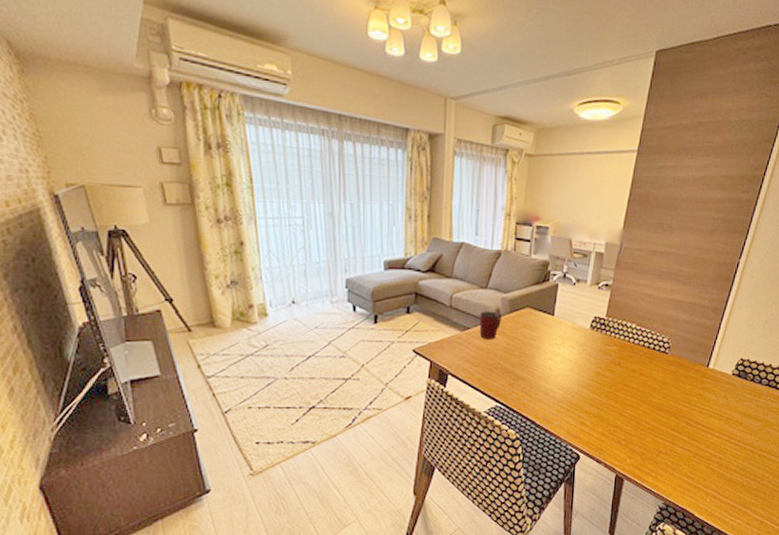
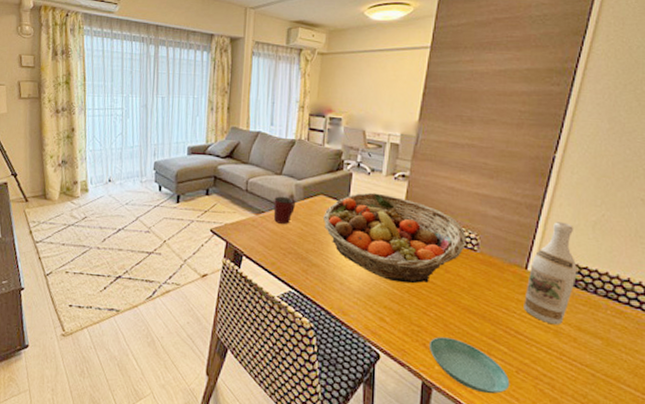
fruit basket: none [529,303,660,388] -> present [323,192,466,284]
saucer: none [622,434,688,478] -> present [428,337,510,394]
wine bottle: none [703,322,749,413] -> present [524,222,577,325]

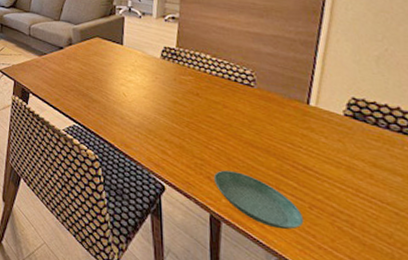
mug: present [273,196,295,224] -> none [54,39,74,64]
fruit basket: present [323,192,466,284] -> none [100,34,242,119]
wine bottle: present [524,222,577,325] -> none [309,57,365,161]

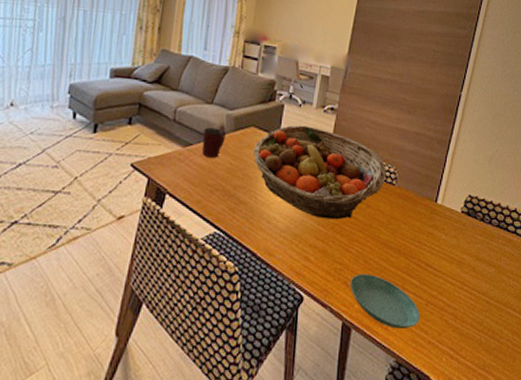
mug: none [54,39,74,64] -> present [202,127,226,158]
fruit basket: none [100,34,242,119] -> present [253,125,386,220]

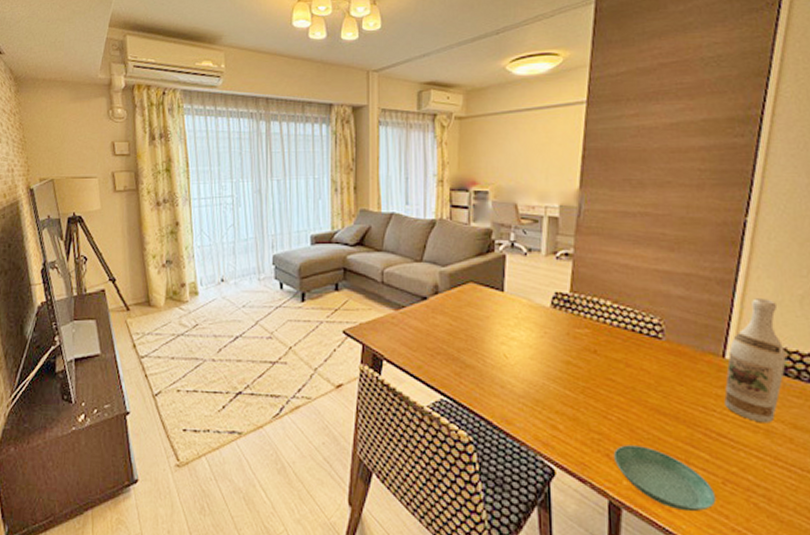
mug: present [202,127,226,158] -> none [416,287,441,319]
fruit basket: present [253,125,386,220] -> none [475,276,648,383]
wine bottle: none [433,156,477,256] -> present [724,298,786,424]

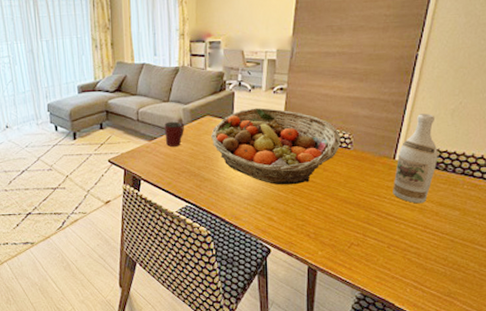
mug: none [416,287,441,319] -> present [164,121,184,147]
fruit basket: none [475,276,648,383] -> present [211,107,341,185]
saucer: present [613,445,717,512] -> none [312,227,383,269]

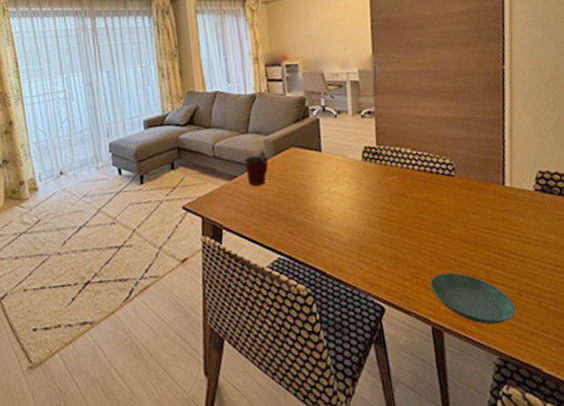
fruit basket: present [211,107,341,185] -> none [298,134,443,225]
saucer: none [312,227,383,269] -> present [430,272,516,325]
wine bottle: present [393,113,438,204] -> none [506,131,551,237]

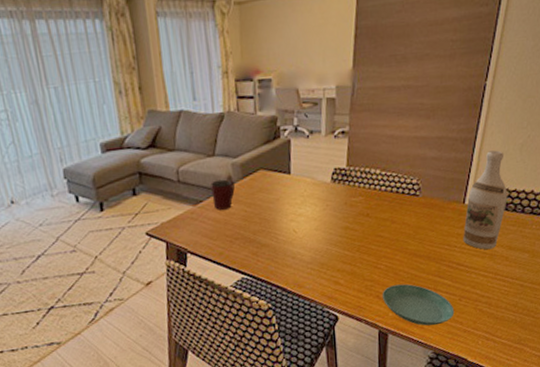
wine bottle: none [506,131,551,237] -> present [463,150,508,250]

